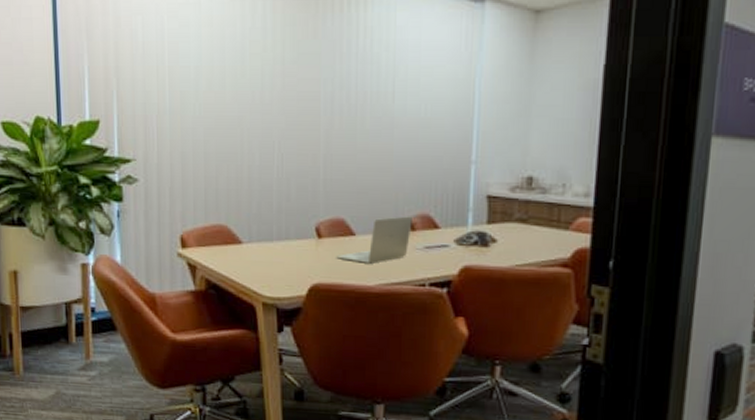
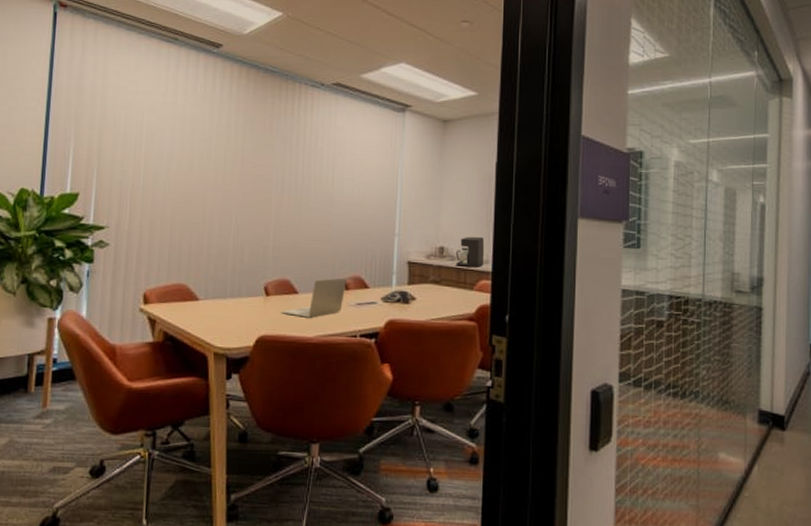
coffee maker: none [548,162,585,203] -> present [456,236,485,268]

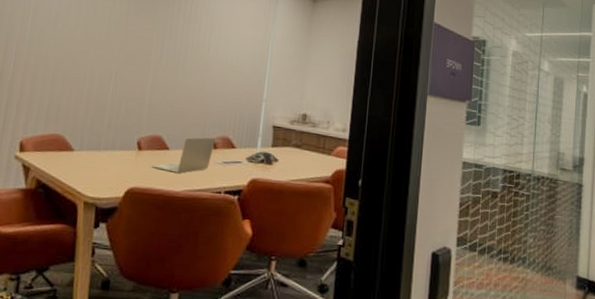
coffee maker: present [456,236,485,268] -> none [317,105,344,136]

